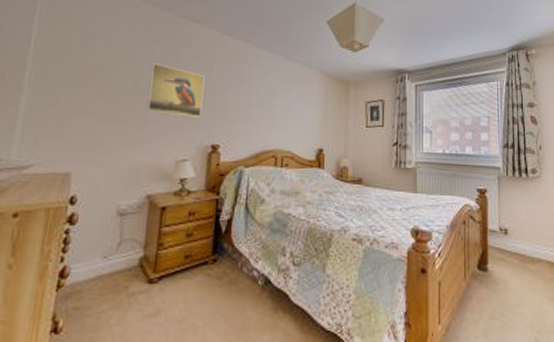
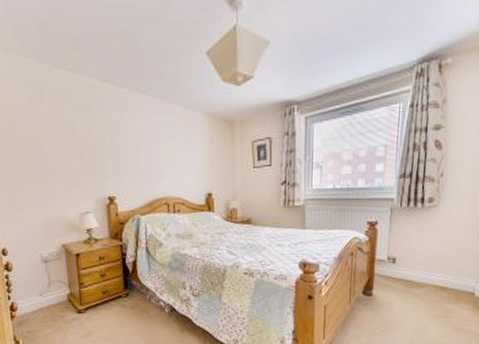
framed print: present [146,63,205,118] -> none [39,121,95,172]

